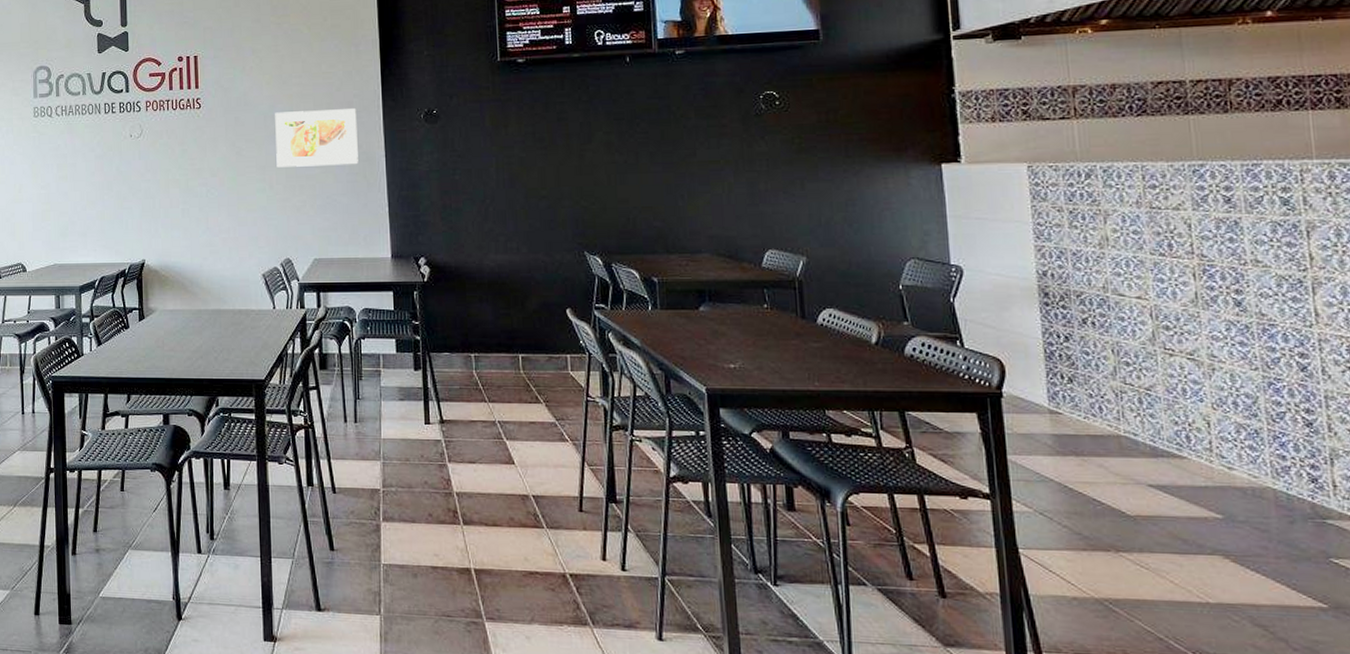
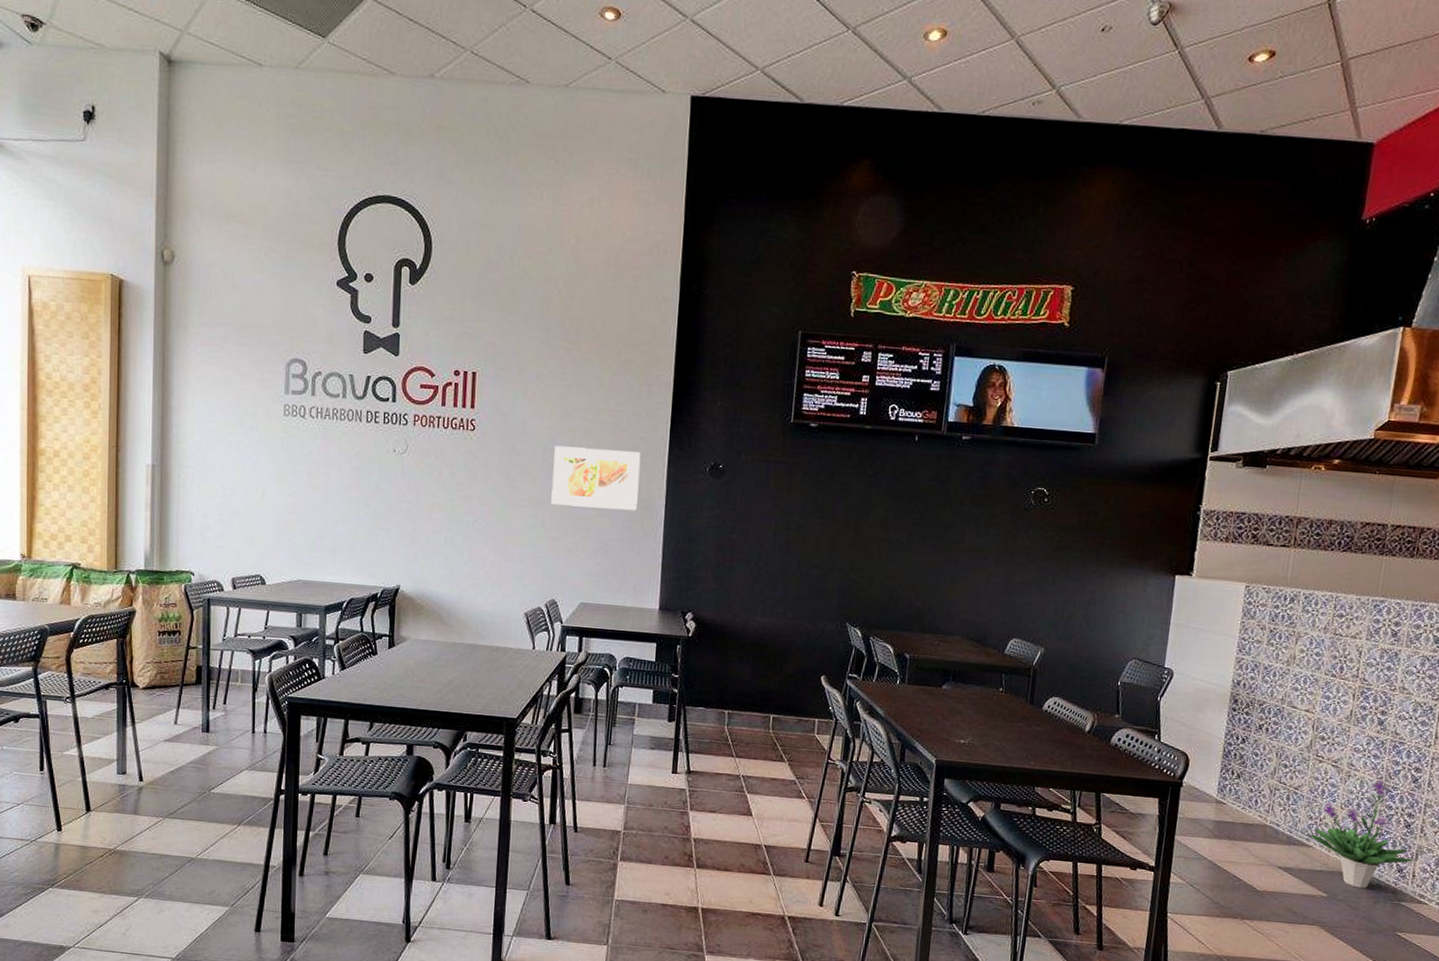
potted plant: none [1181,370,1332,506] -> present [1310,779,1416,889]

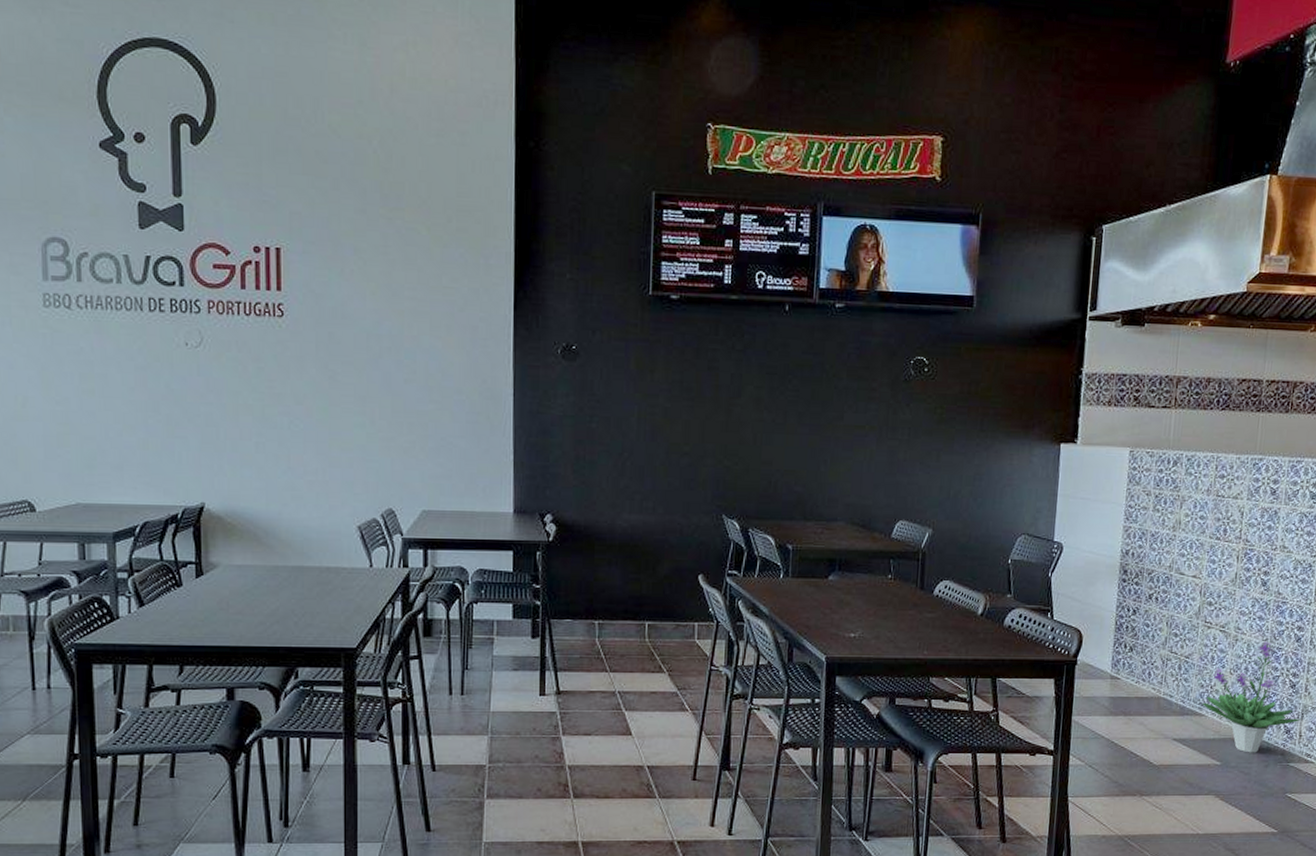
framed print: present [551,445,641,511] -> none [380,331,482,403]

